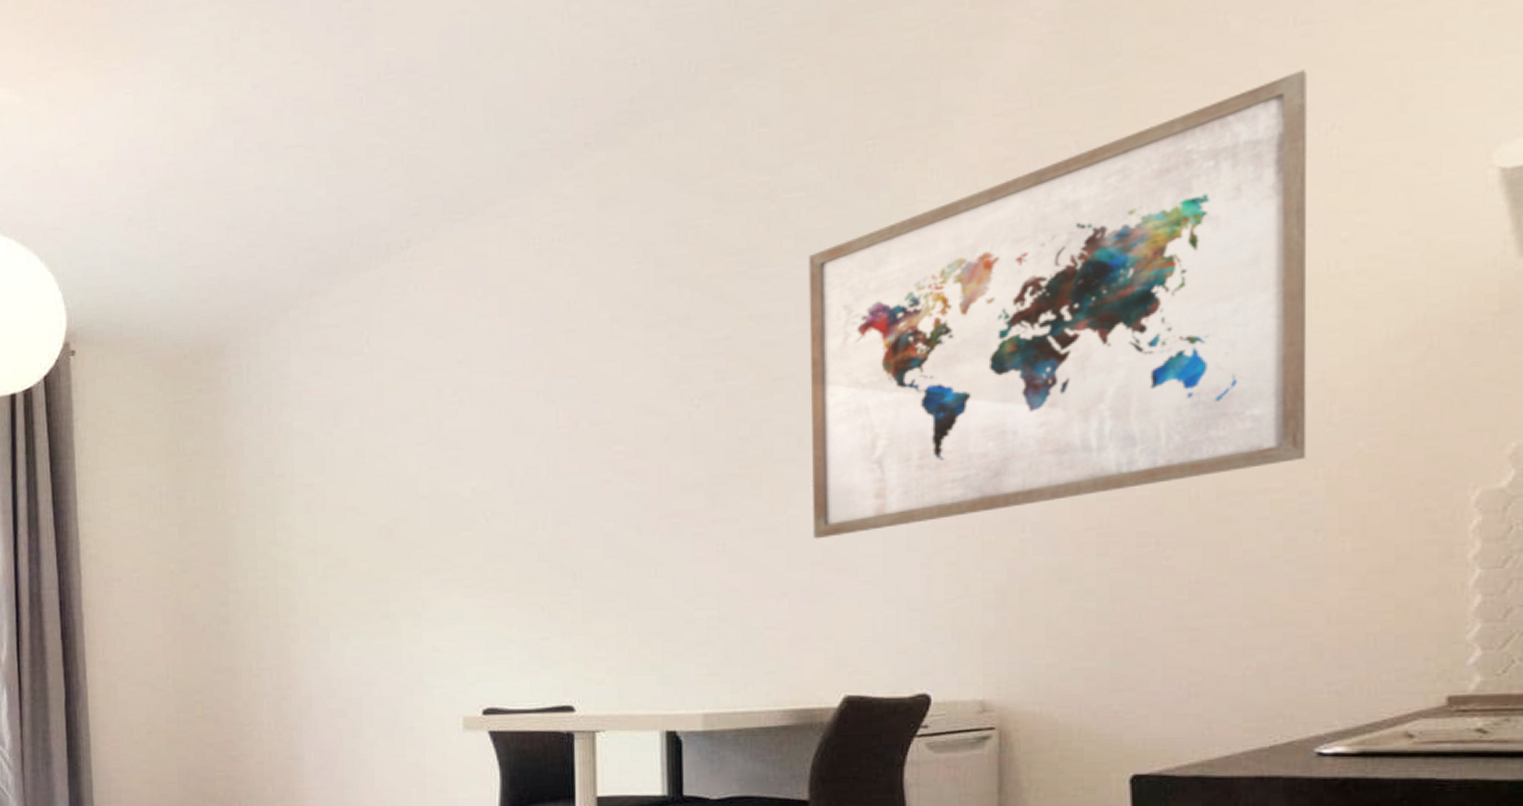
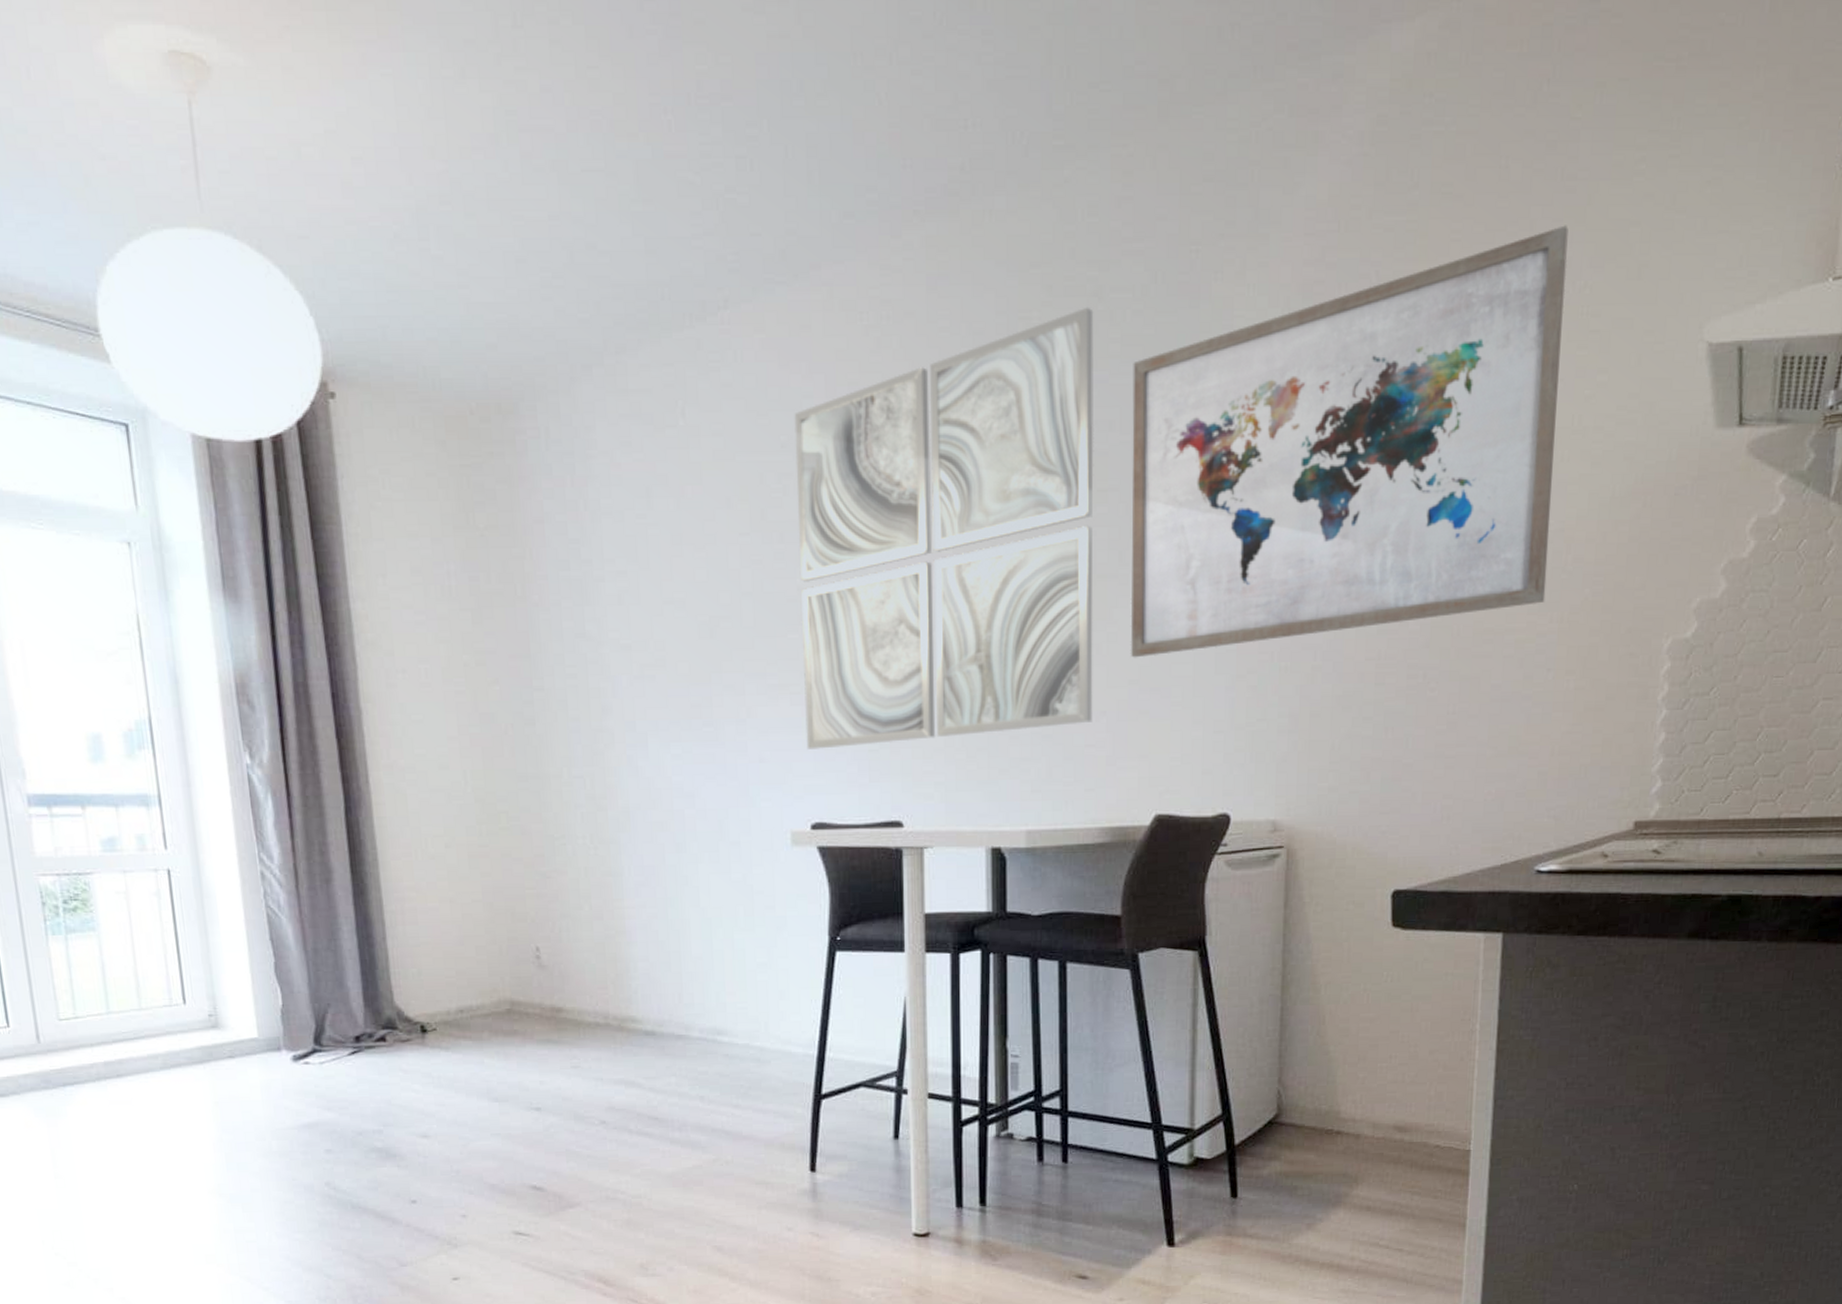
wall art: none [470,209,773,639] -> present [794,307,1094,749]

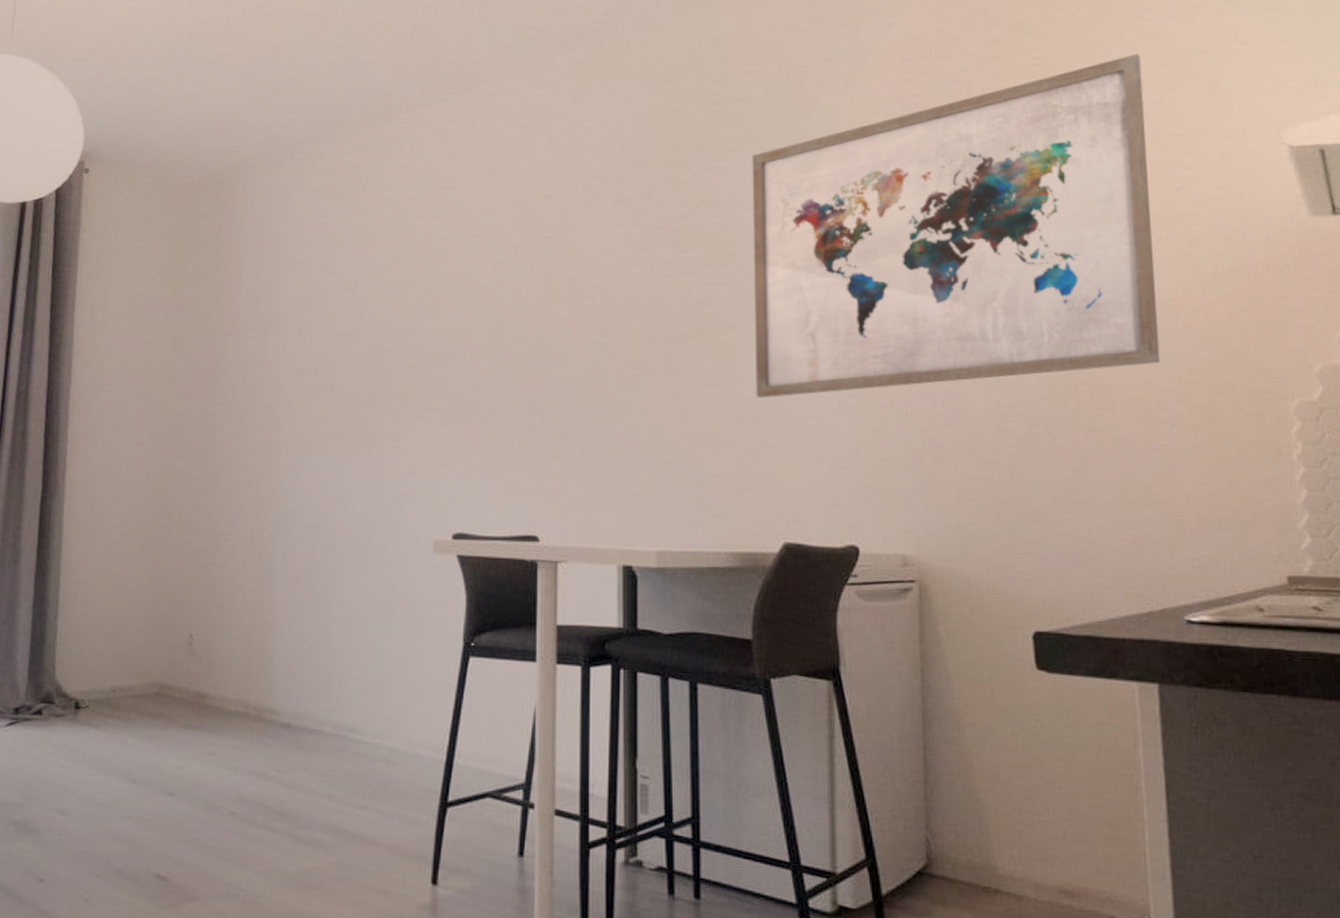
wall art: present [794,307,1094,749] -> none [452,113,721,467]

